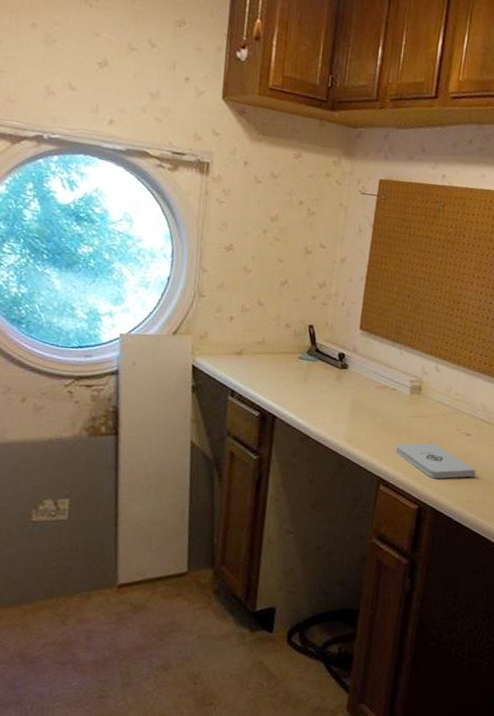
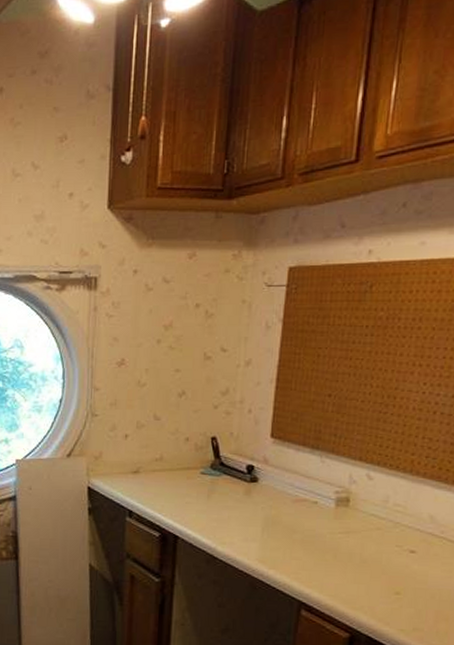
notepad: present [395,443,476,479] -> none [319,562,424,604]

